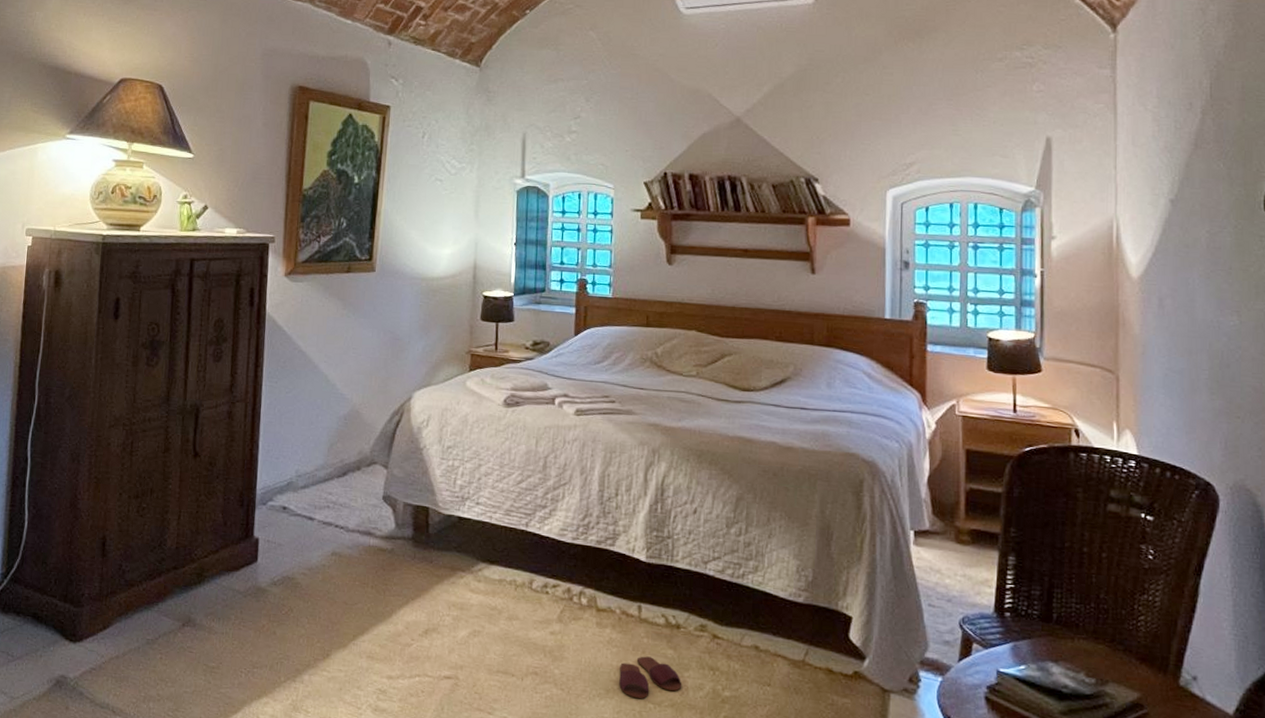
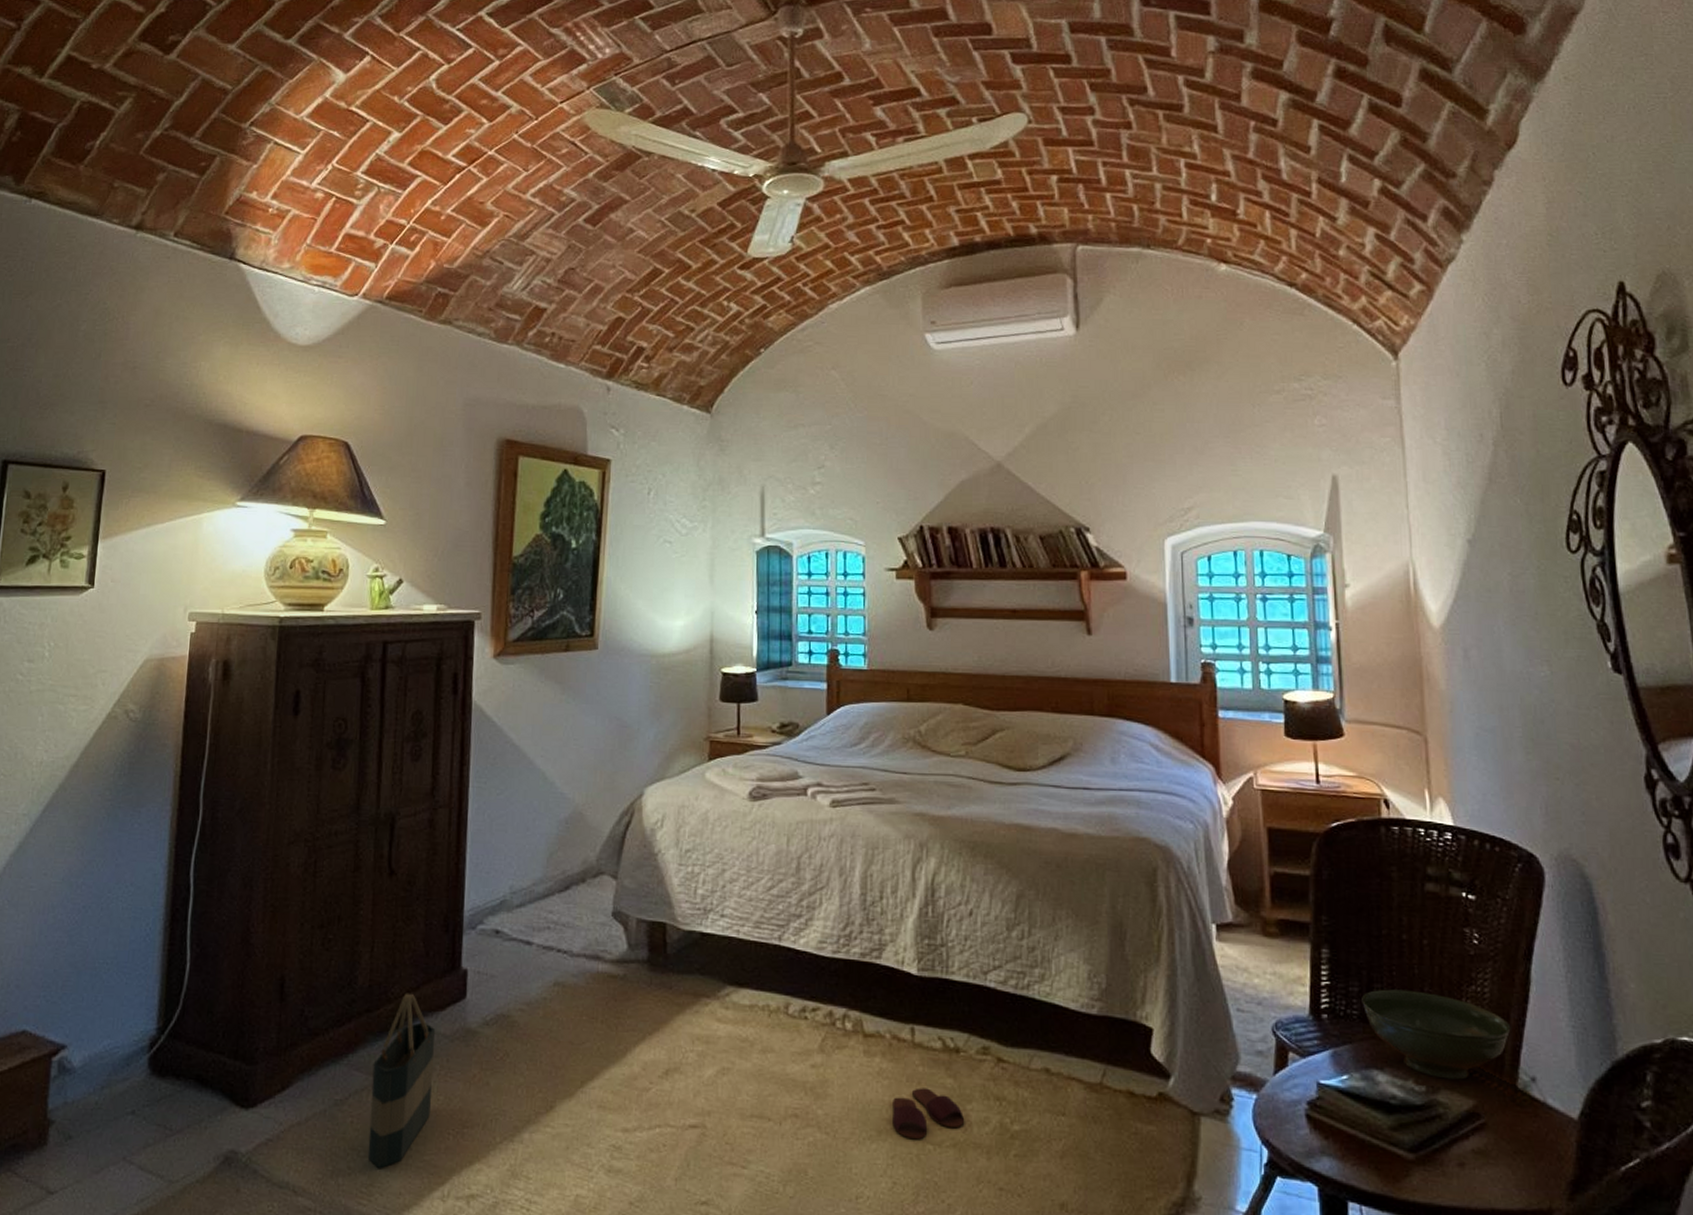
tote bag: none [174,555,232,698] -> present [367,993,436,1169]
decorative bowl: none [1042,594,1178,676] -> present [1361,989,1511,1081]

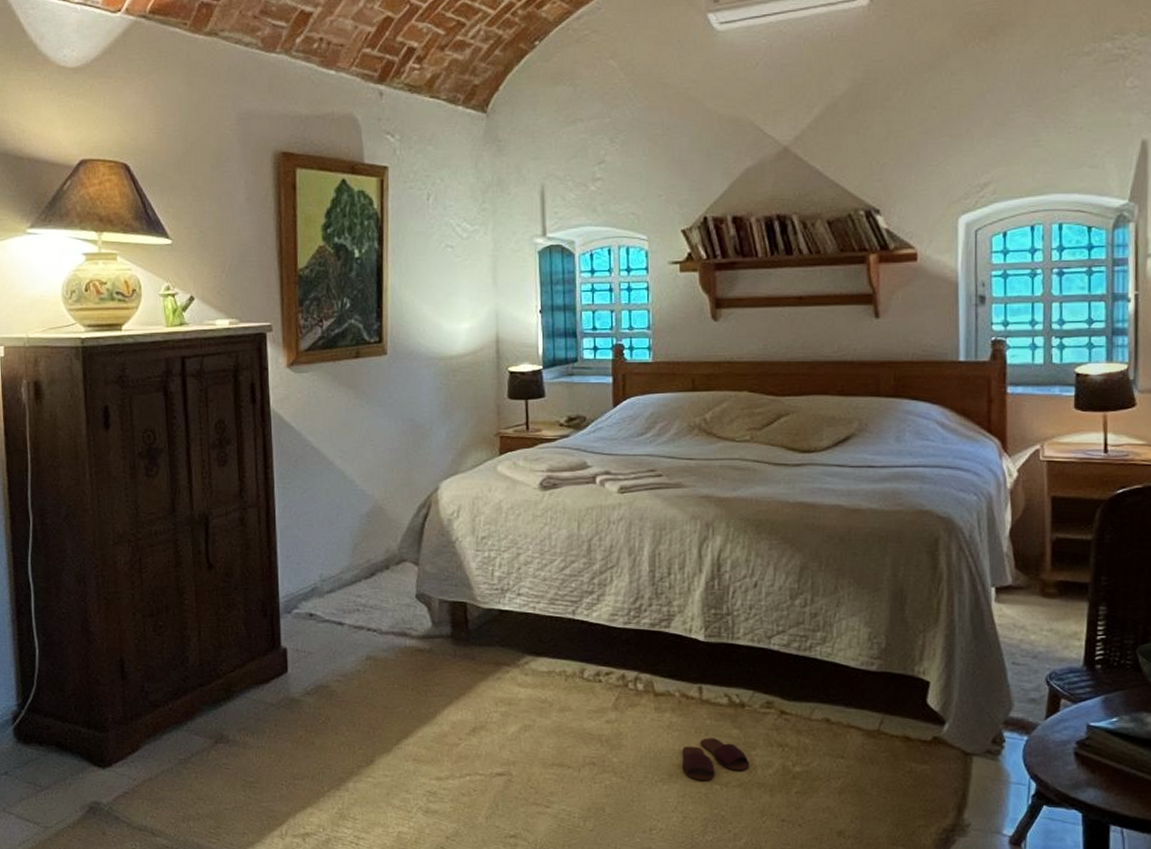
tote bag: present [367,993,436,1169] -> none [210,669,264,814]

